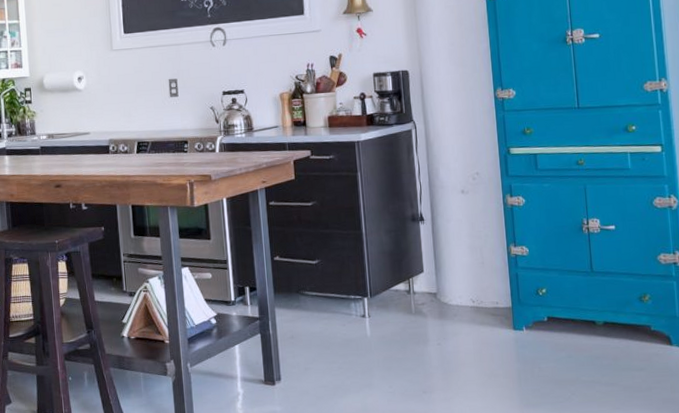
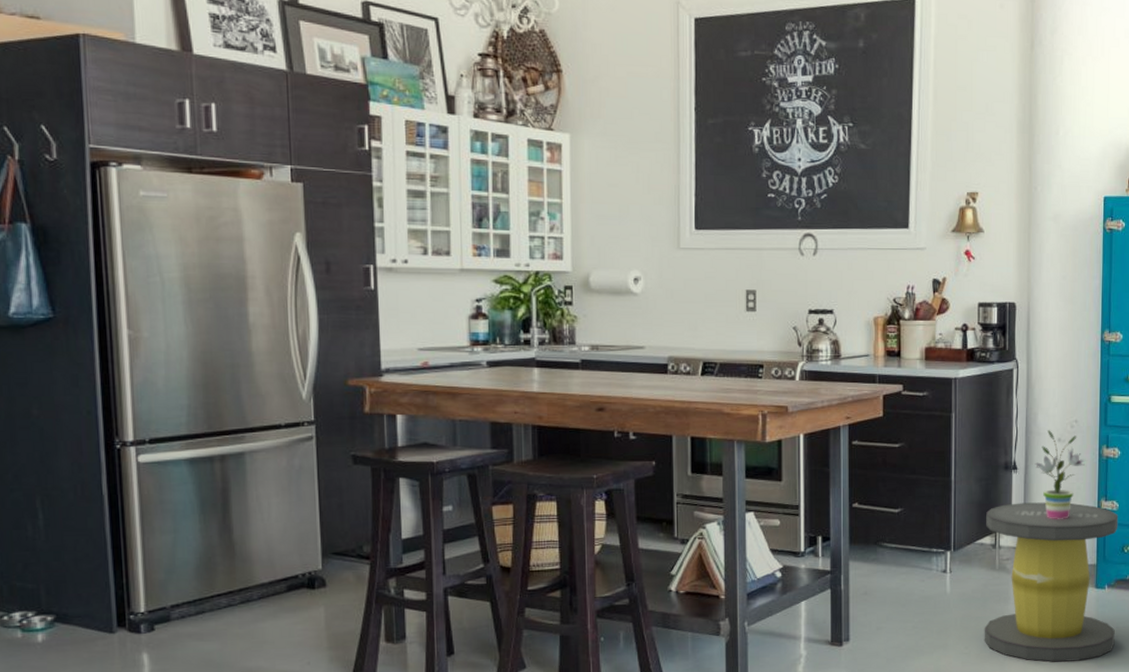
stool: none [398,250,539,401] -> present [984,502,1119,662]
potted plant: none [440,183,492,266] -> present [1034,430,1087,519]

